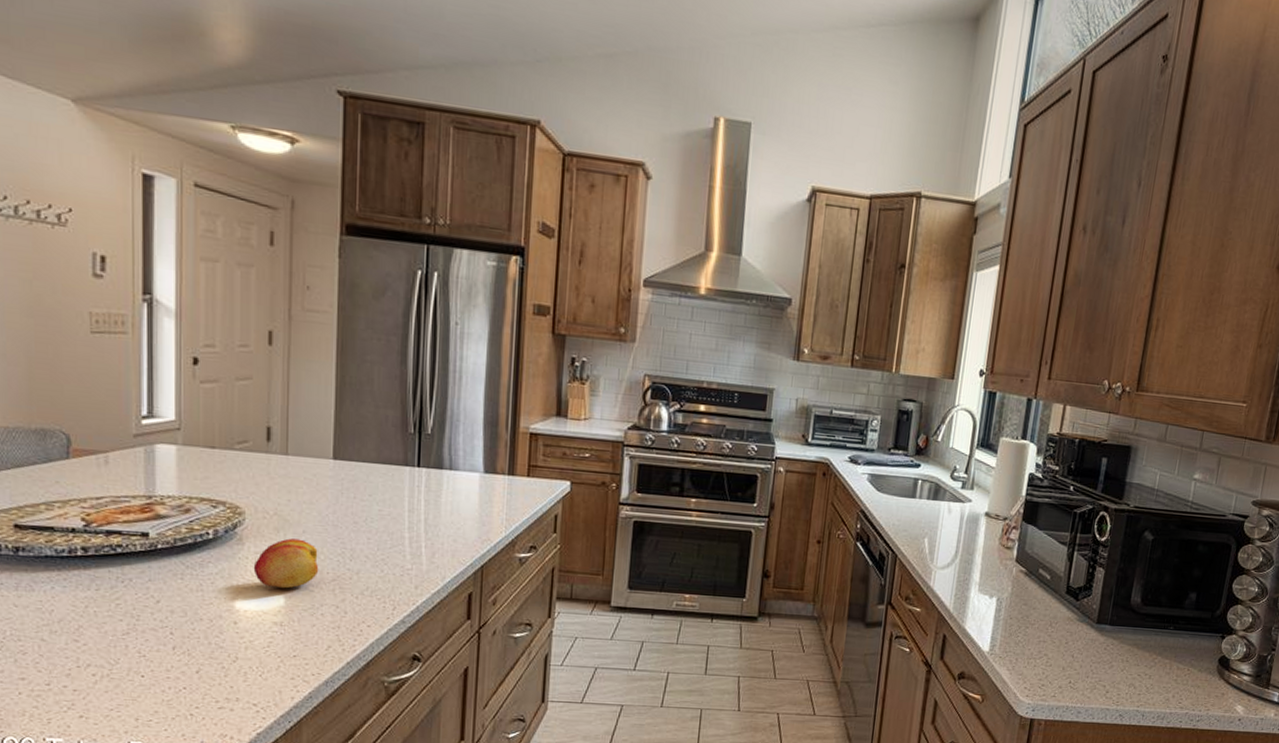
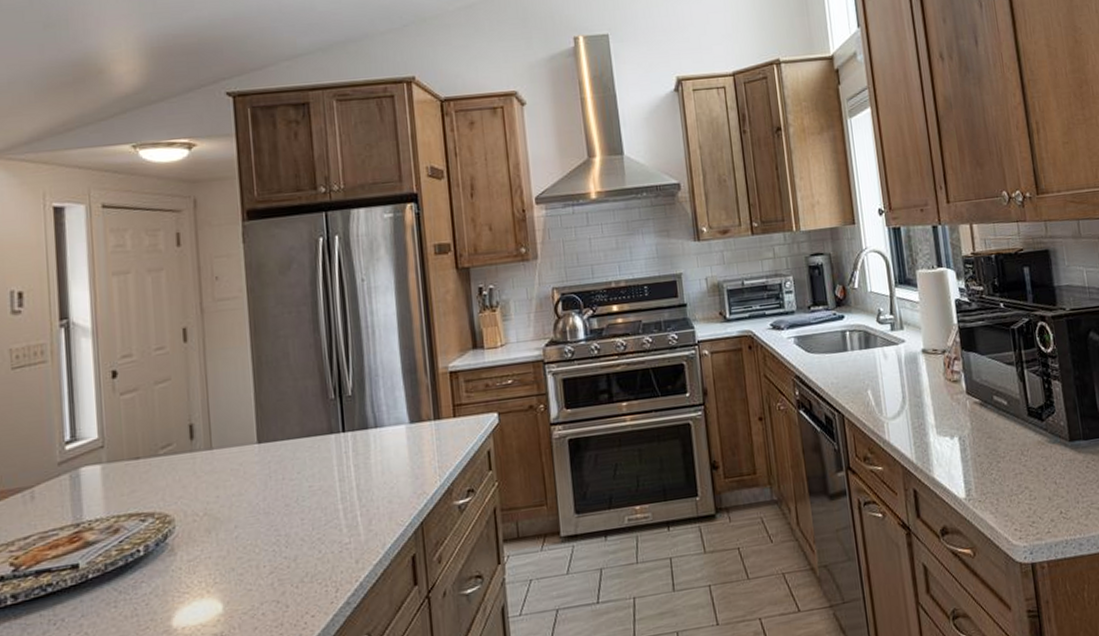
fruit: present [253,538,319,589] -> none [187,535,255,596]

